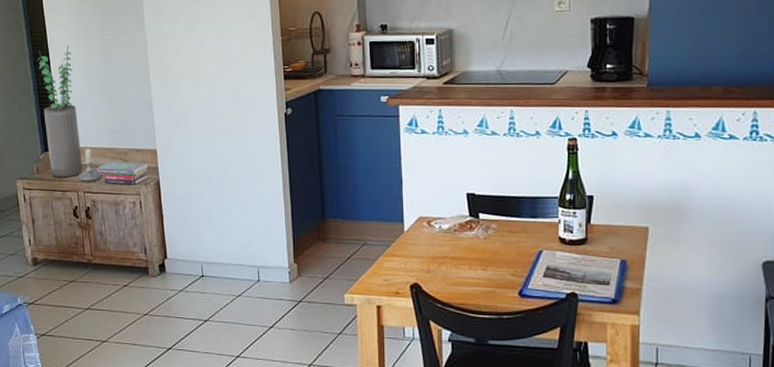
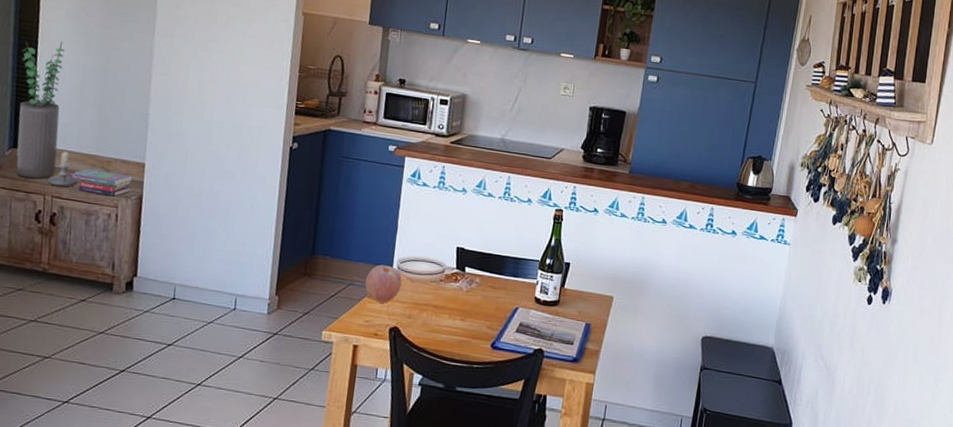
fruit: none [379,221,415,260] -> present [365,265,402,303]
bowl: none [407,207,459,236] -> present [396,255,447,284]

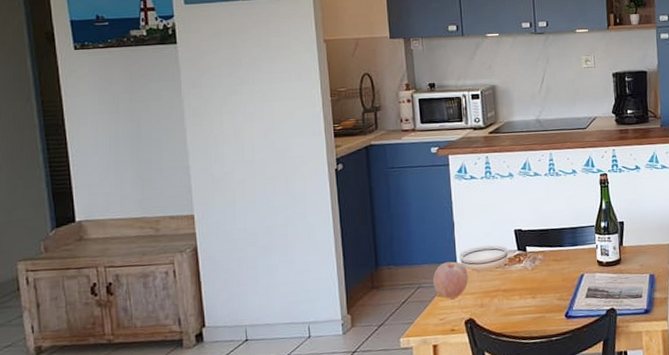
vase: present [15,41,65,179] -> none [49,113,103,255]
candle: present [47,151,78,188] -> none [97,220,129,257]
books: present [70,169,132,197] -> none [120,229,183,256]

